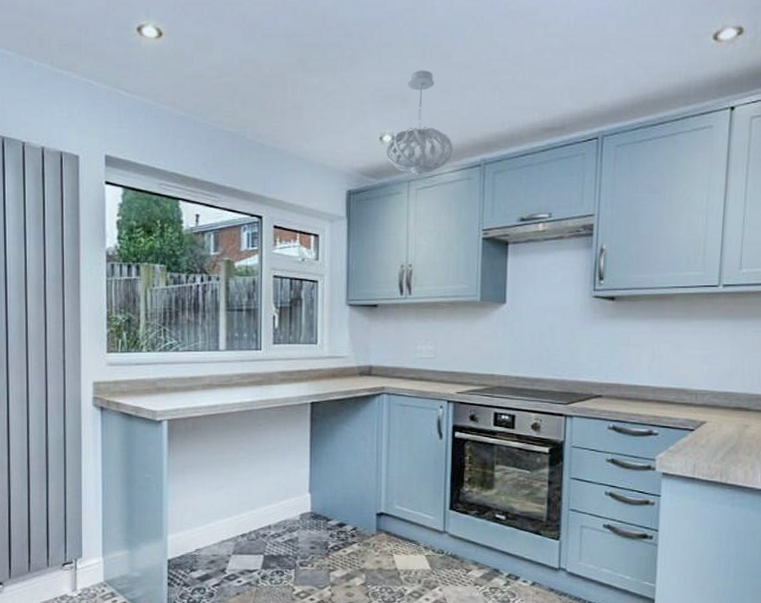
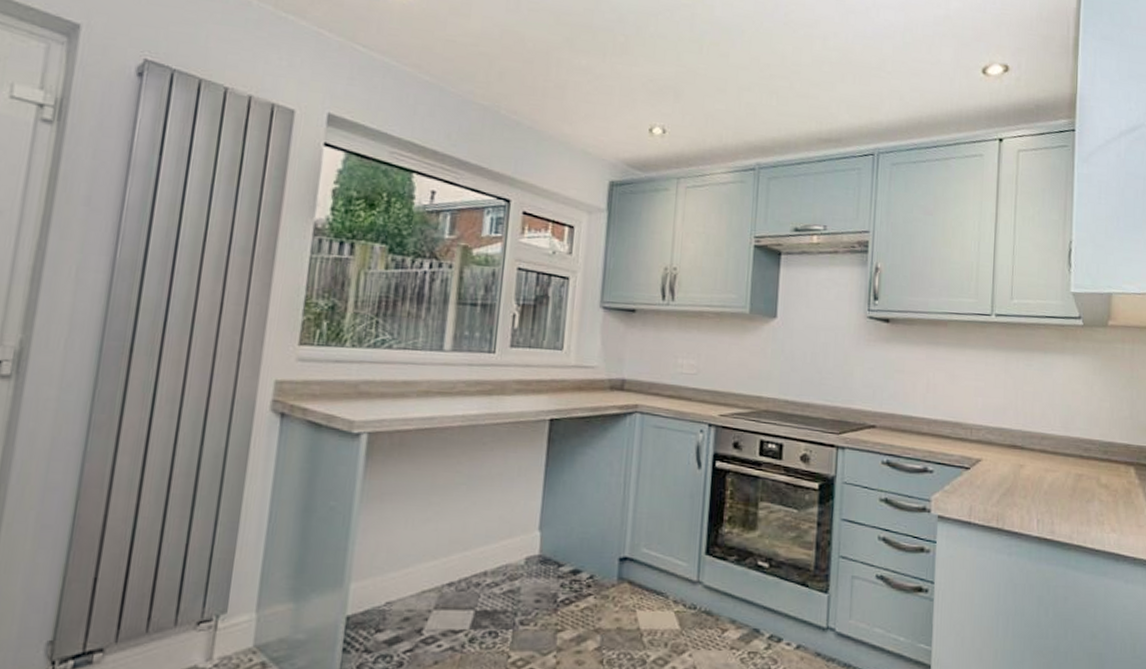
pendant light: present [386,70,454,176] -> none [655,65,727,174]

